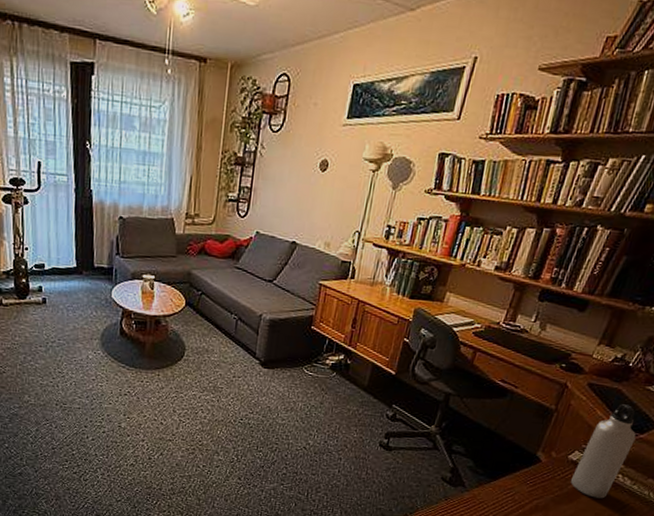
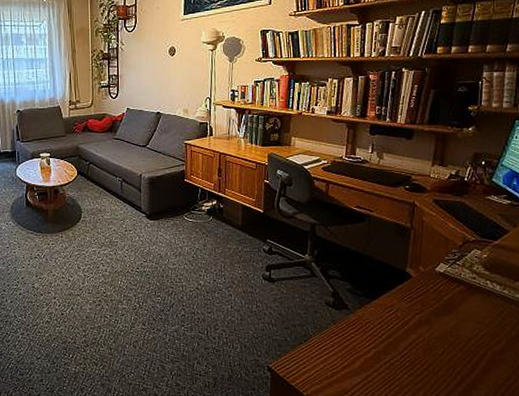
water bottle: present [571,404,637,499] -> none [444,215,491,307]

